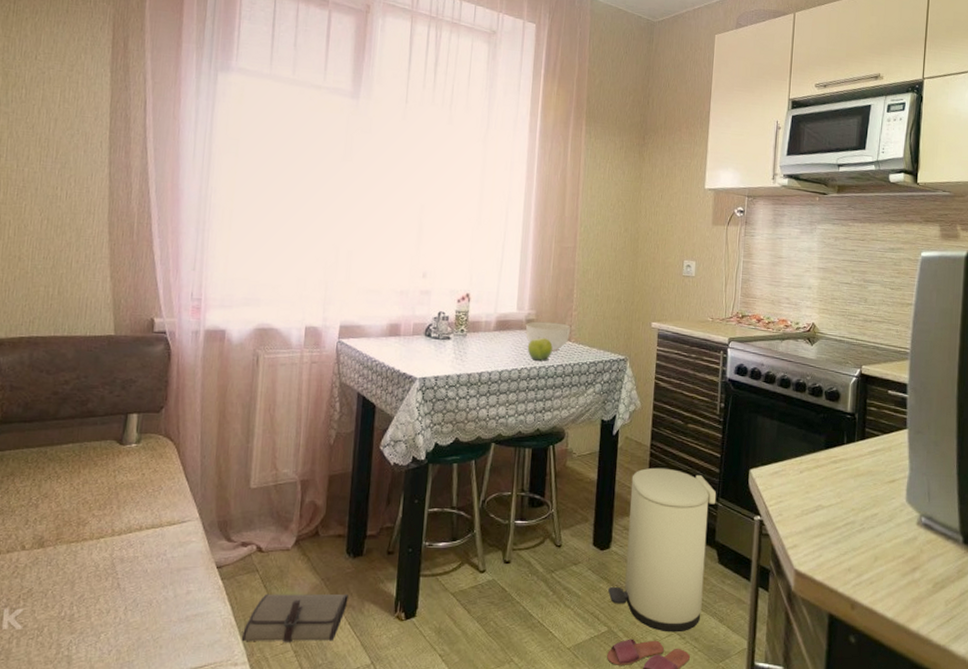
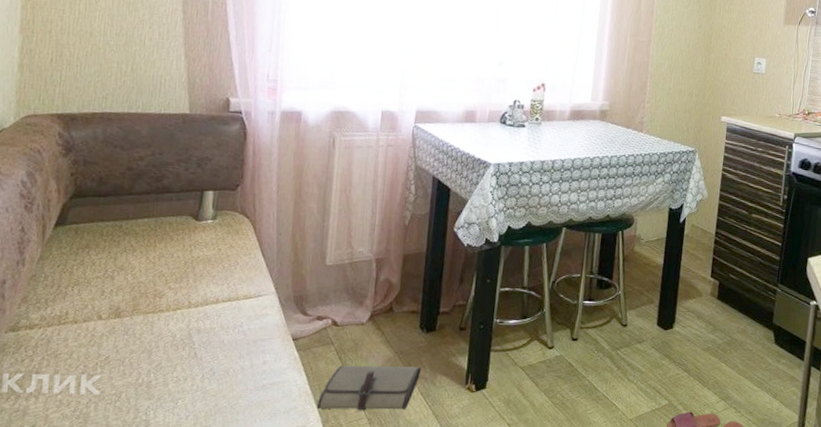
bowl: present [525,321,572,352] -> none [598,112,644,142]
fruit: present [527,337,553,361] -> none [600,127,625,151]
pedal bin: present [608,467,717,633] -> none [670,254,776,407]

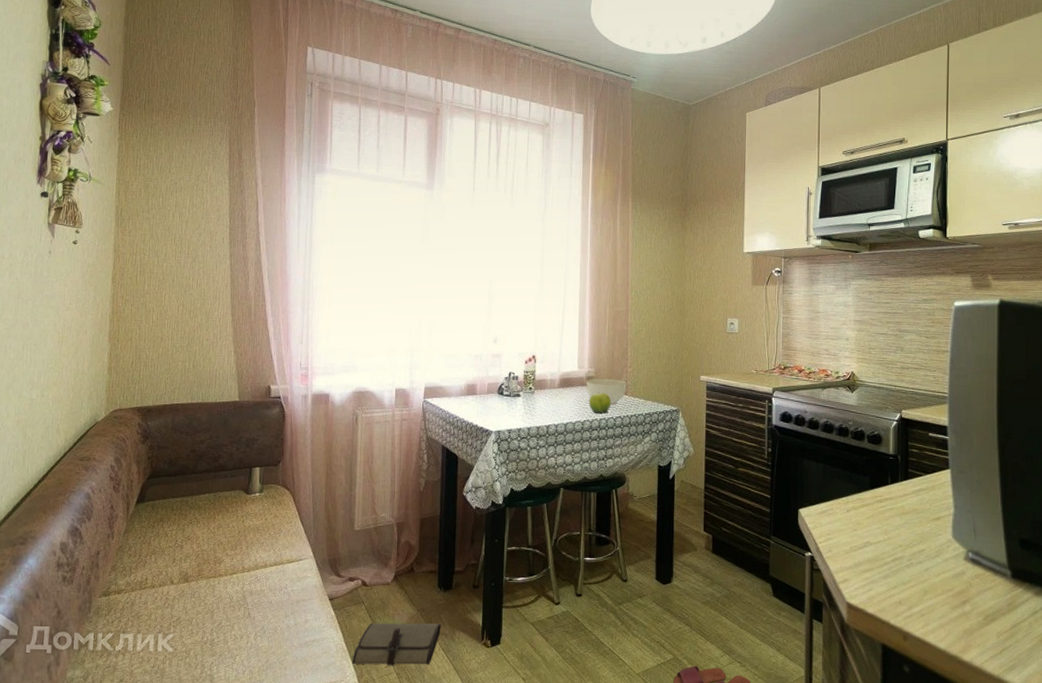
bowl: none [598,112,644,142] -> present [586,378,627,405]
fruit: none [600,127,625,151] -> present [588,392,611,414]

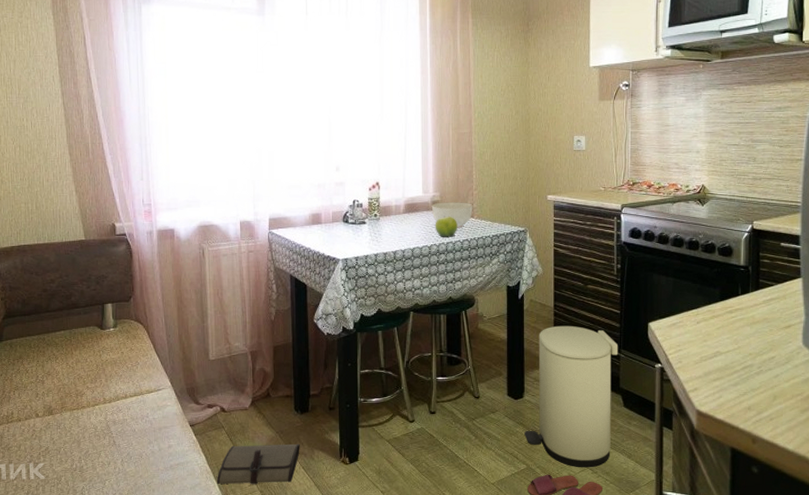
pedal bin: none [672,508,769,661] -> present [524,325,619,468]

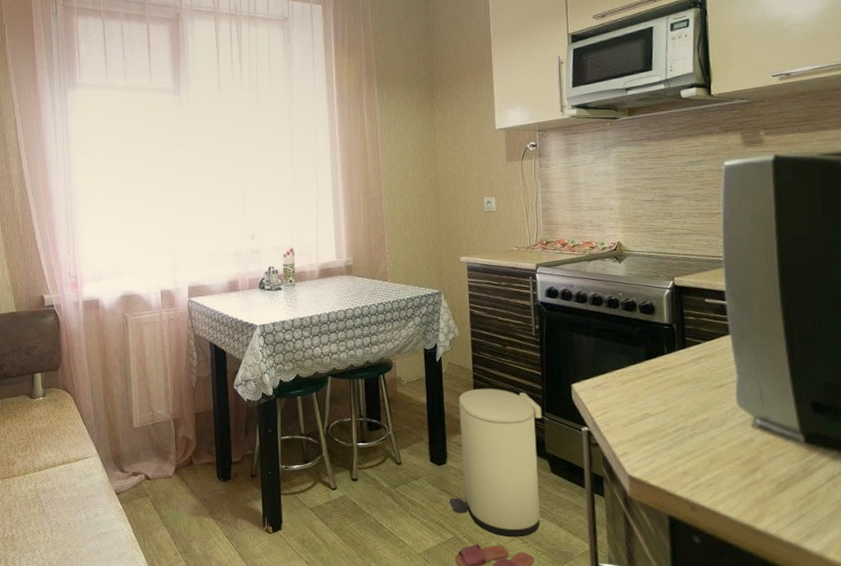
tool roll: present [216,443,300,485] -> none [142,512,223,554]
bowl: present [431,202,473,228] -> none [345,266,387,292]
fruit: present [435,216,457,237] -> none [349,280,372,301]

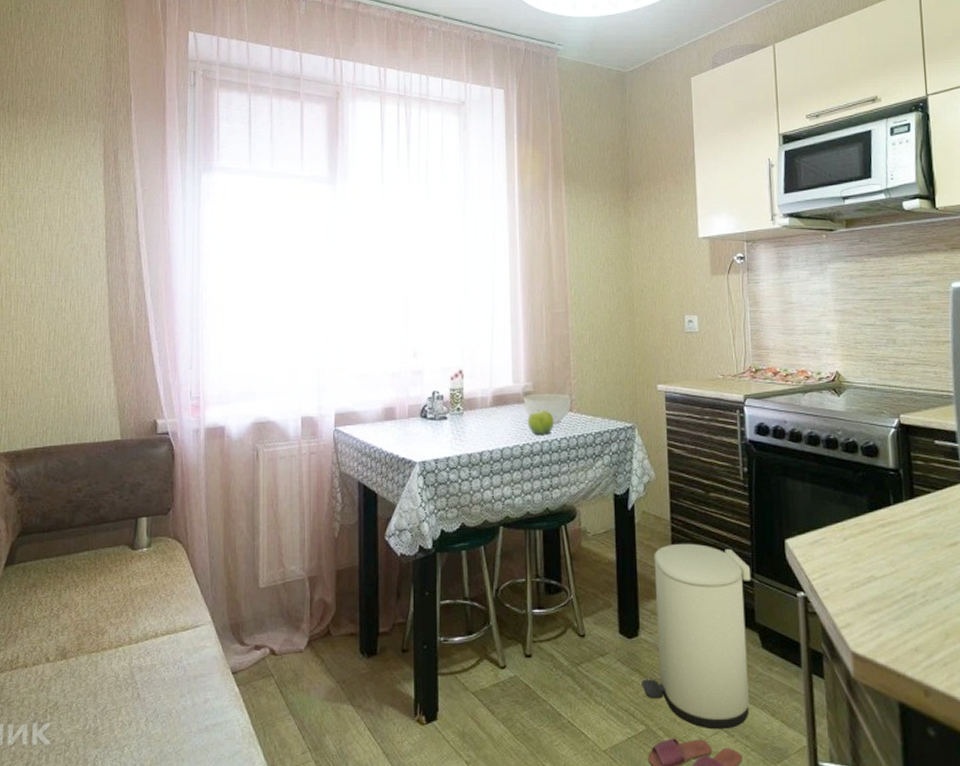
bowl: none [345,266,387,292] -> present [523,393,572,424]
fruit: none [349,280,372,301] -> present [527,409,554,435]

